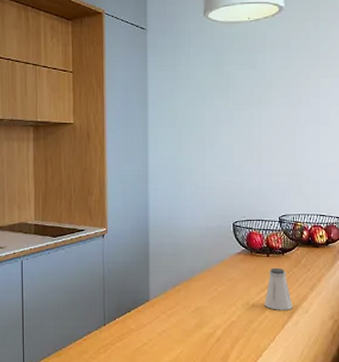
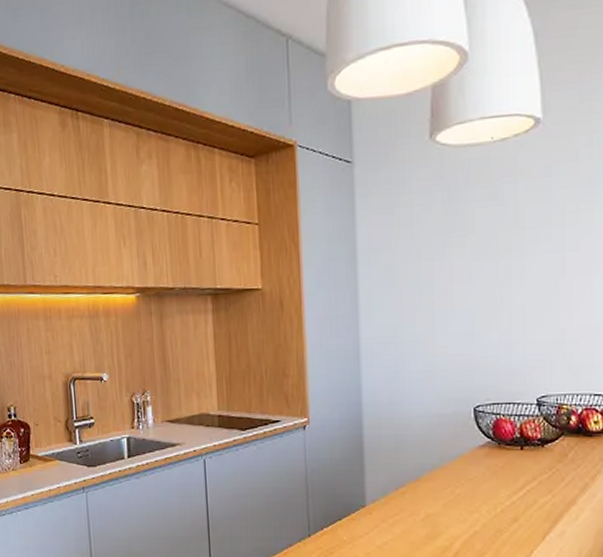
saltshaker: present [264,267,293,310] -> none [517,463,557,517]

